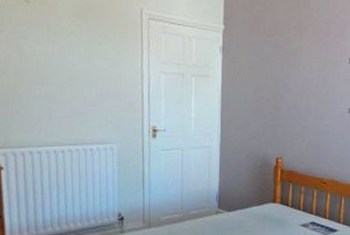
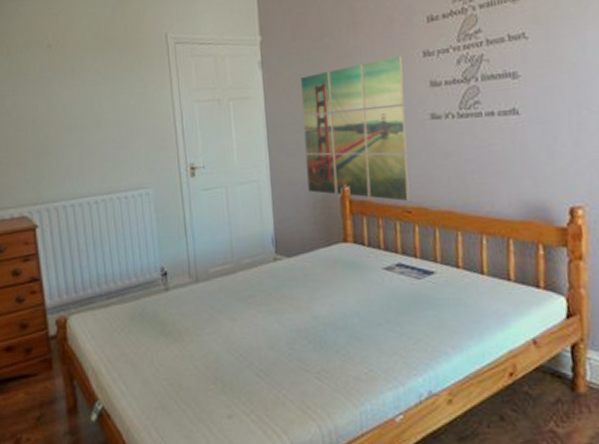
wall art: none [250,59,334,174] -> present [301,55,410,201]

